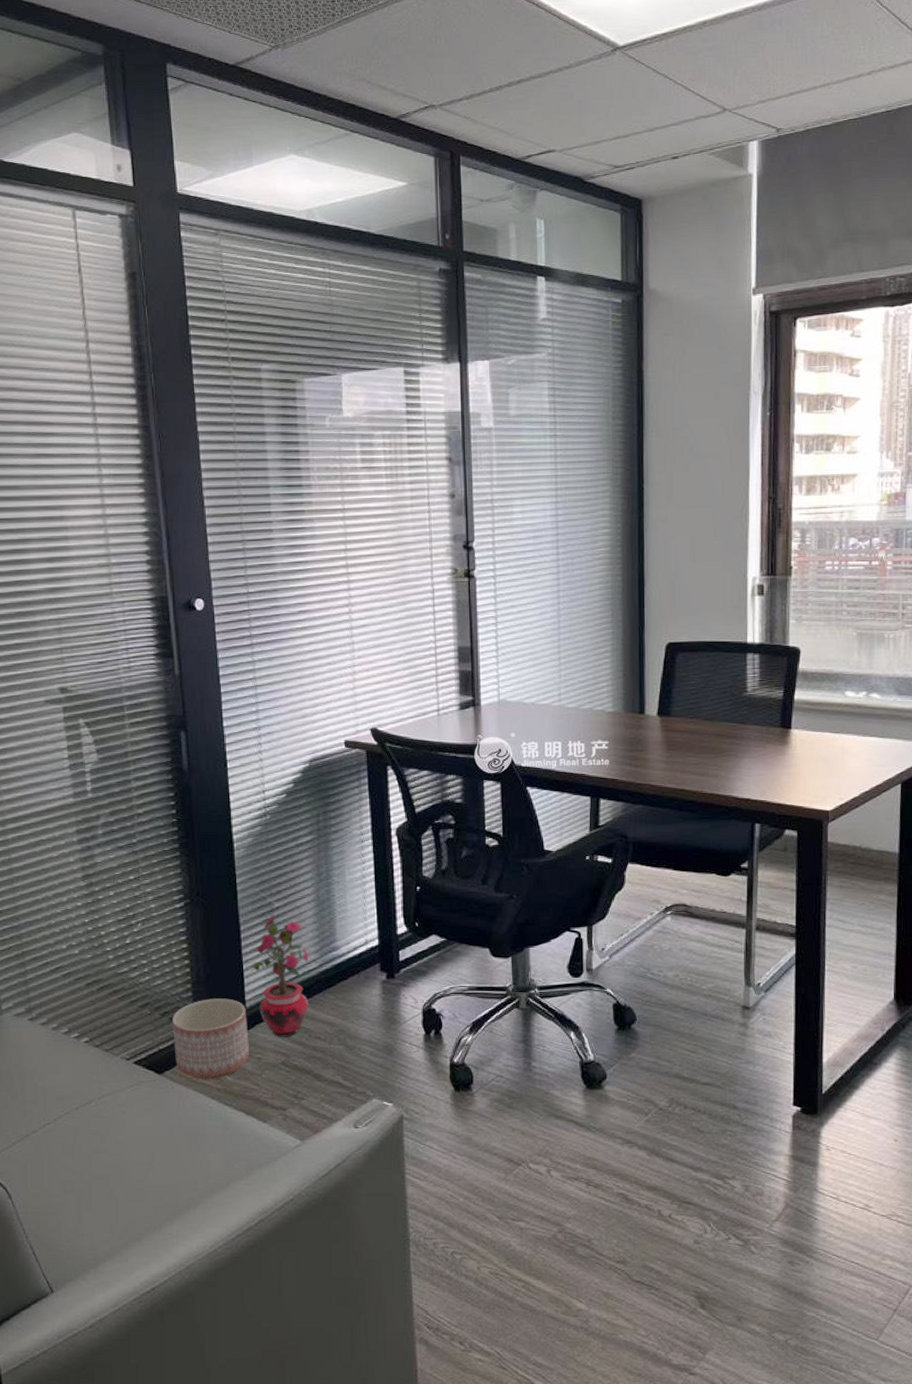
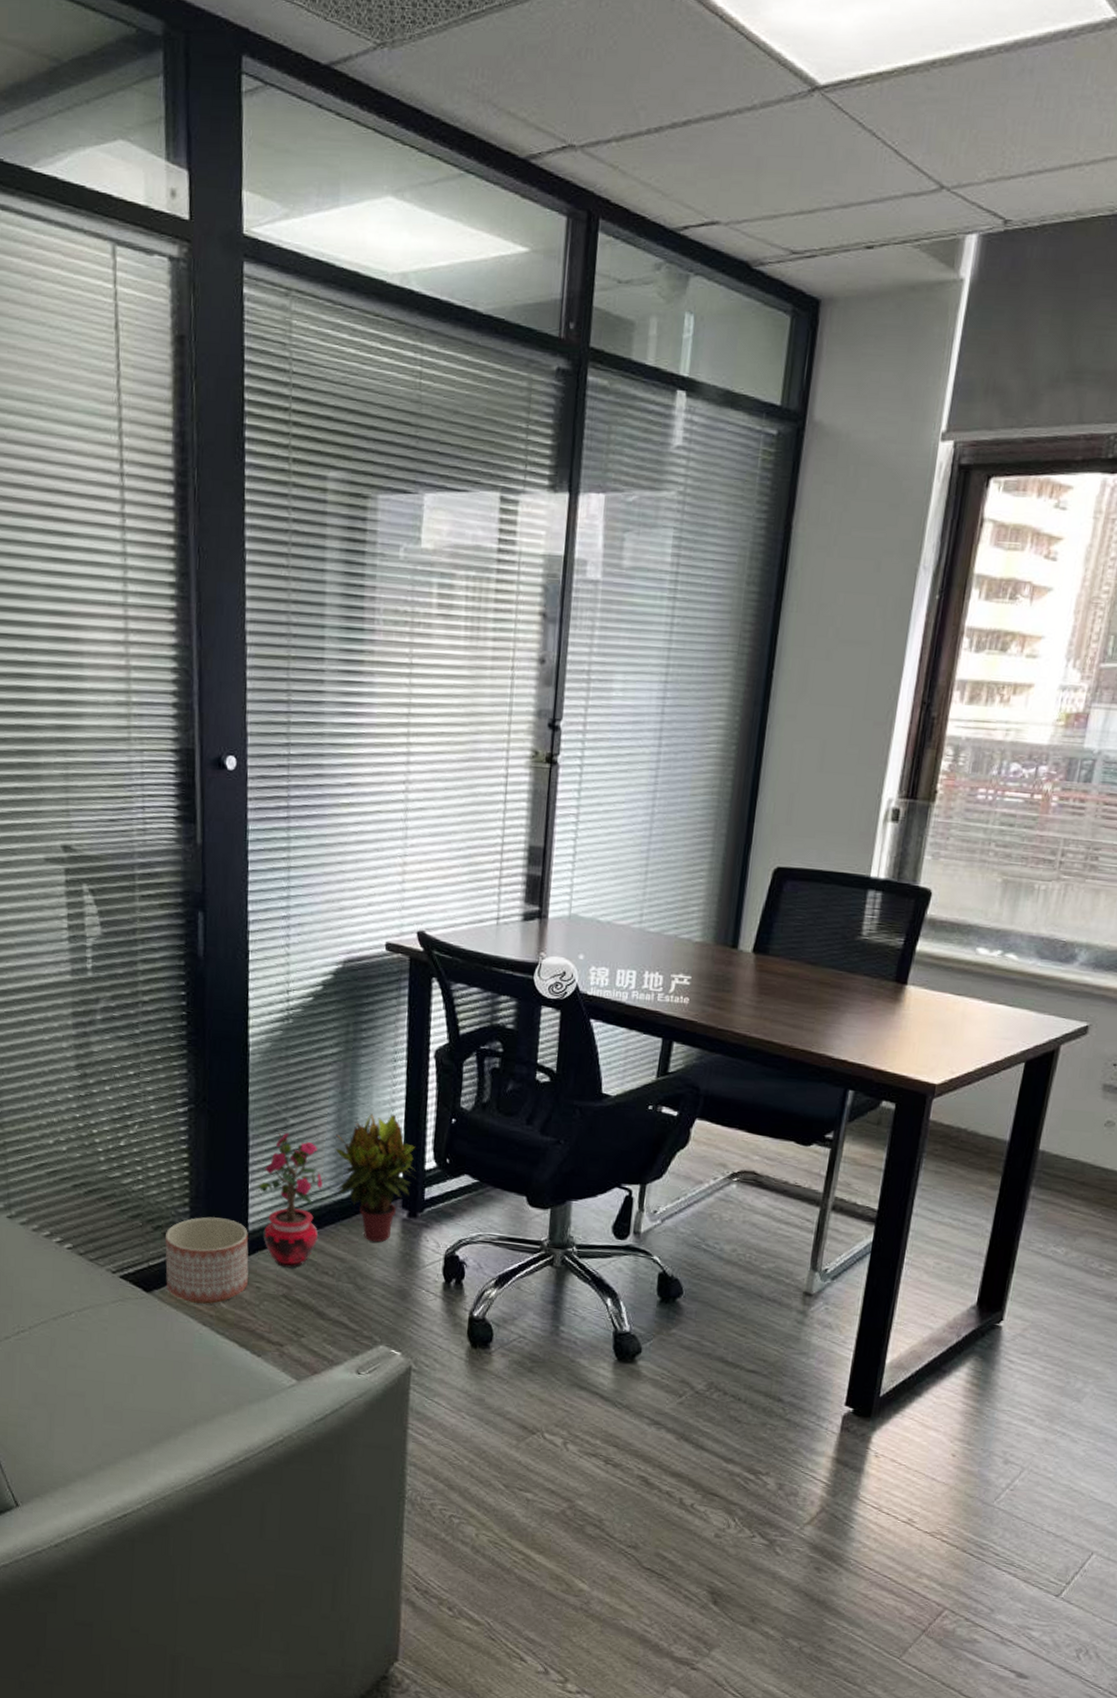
potted plant: none [316,888,390,1005] -> present [335,1113,417,1243]

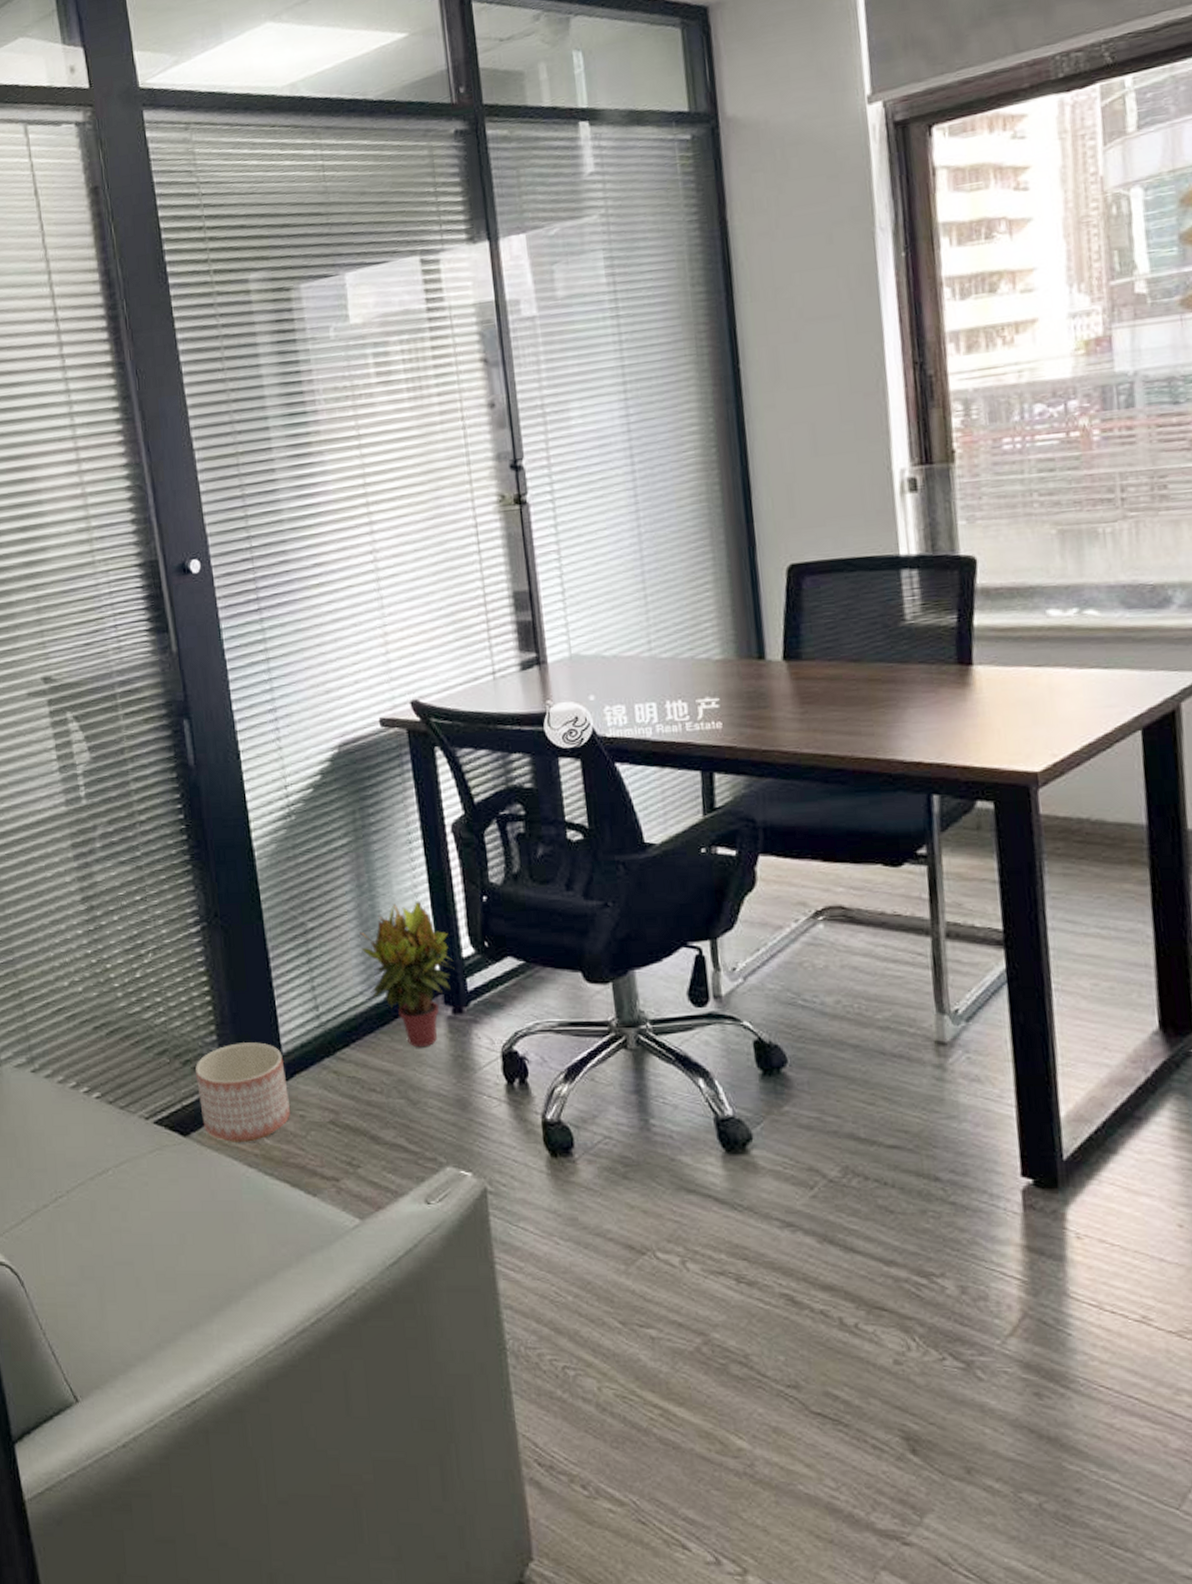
potted plant: present [256,1133,327,1268] -> none [284,938,358,1089]

